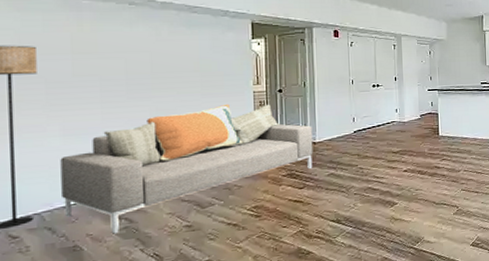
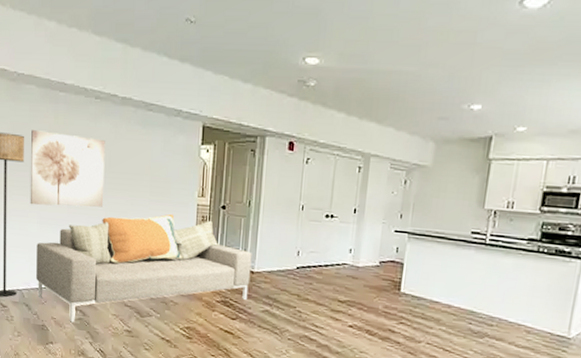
wall art: none [46,39,147,118] -> present [30,130,105,207]

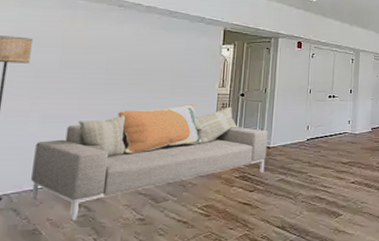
wall art: present [30,130,105,207] -> none [32,33,127,105]

